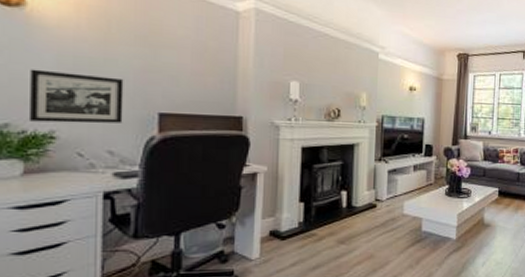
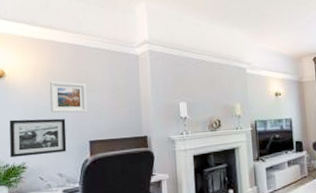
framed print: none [100,25,159,75] -> present [49,81,88,113]

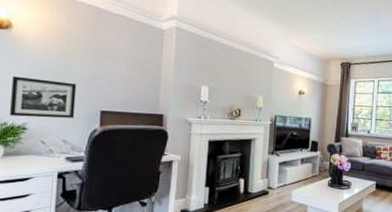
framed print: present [49,81,88,113] -> none [60,42,104,81]

